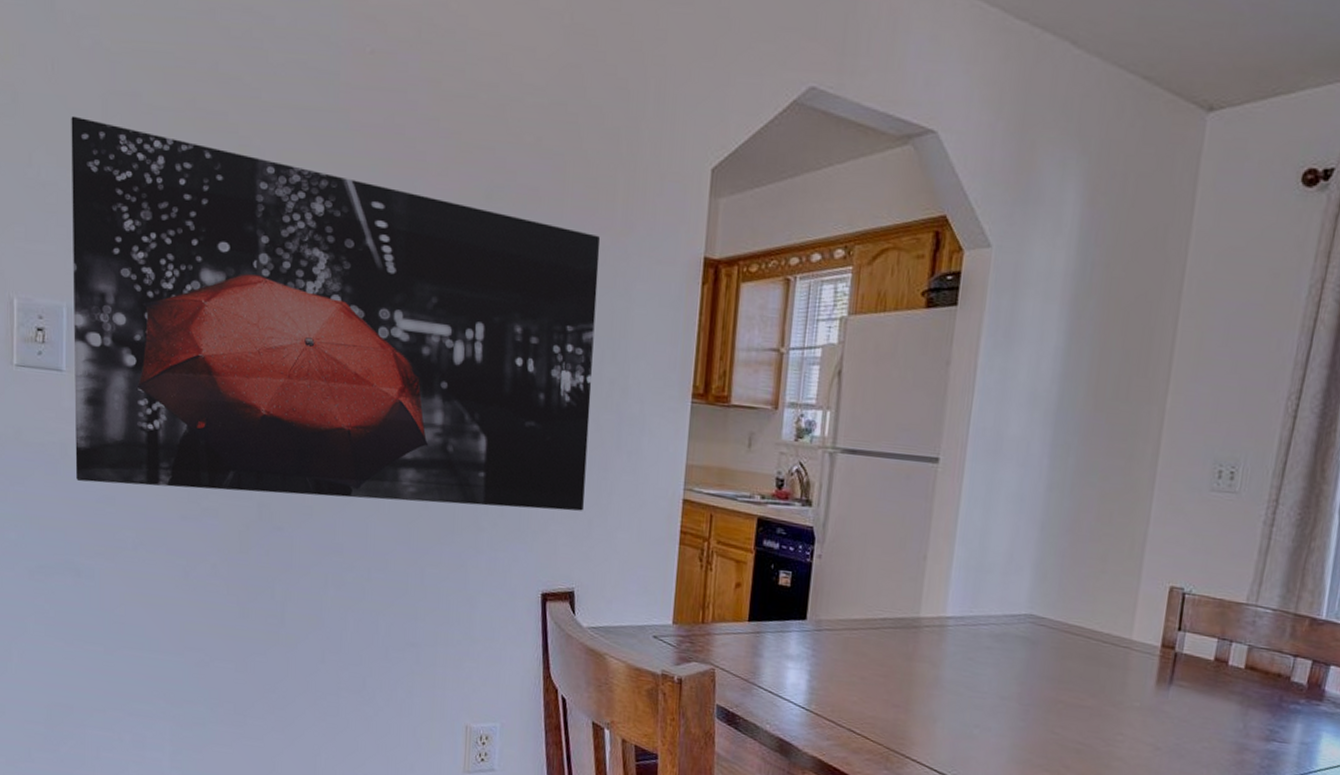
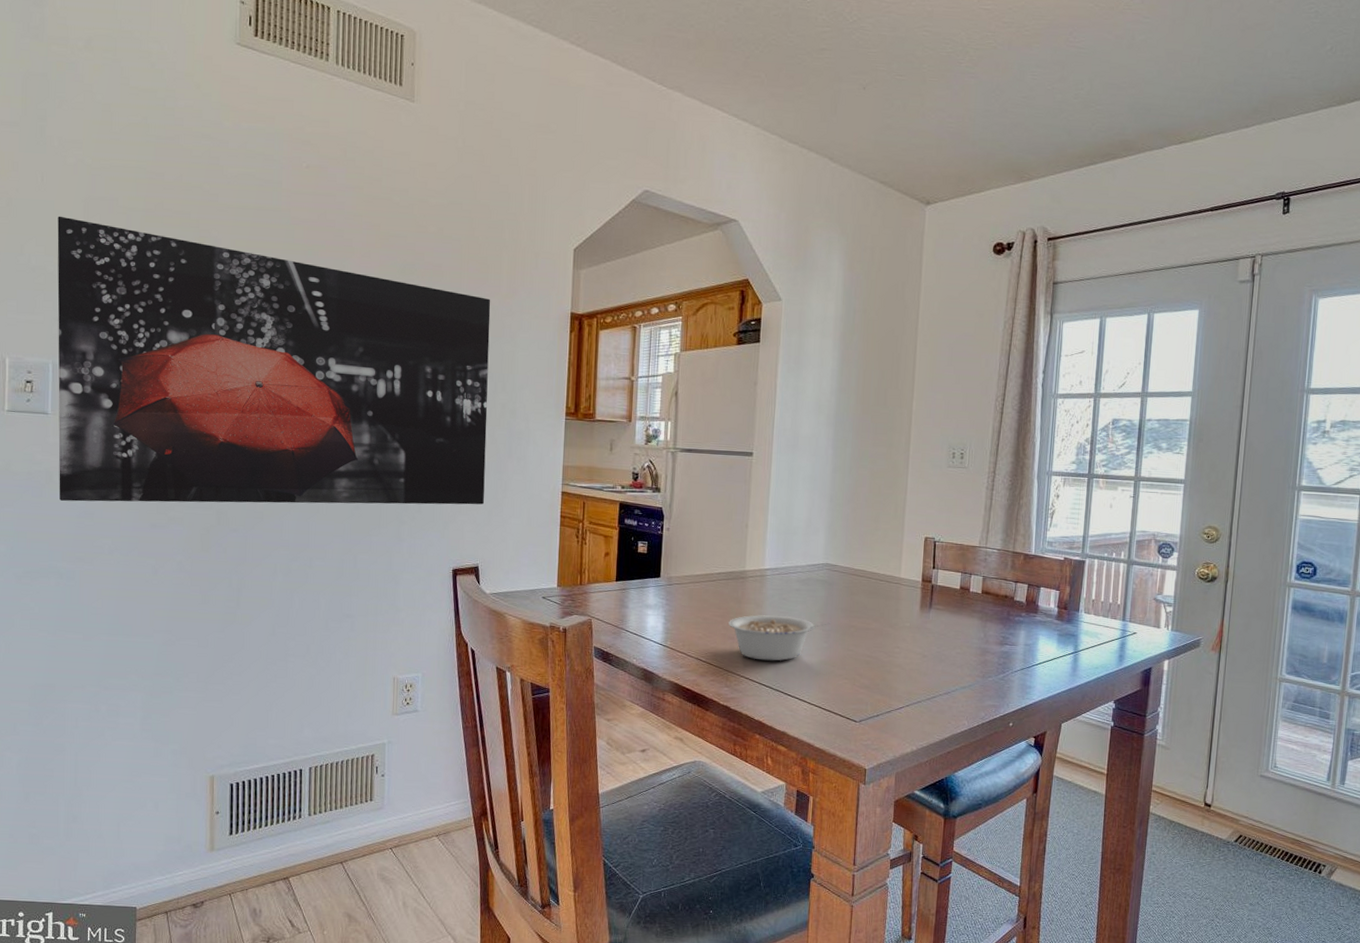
legume: none [893,677,1032,741] -> present [728,615,831,661]

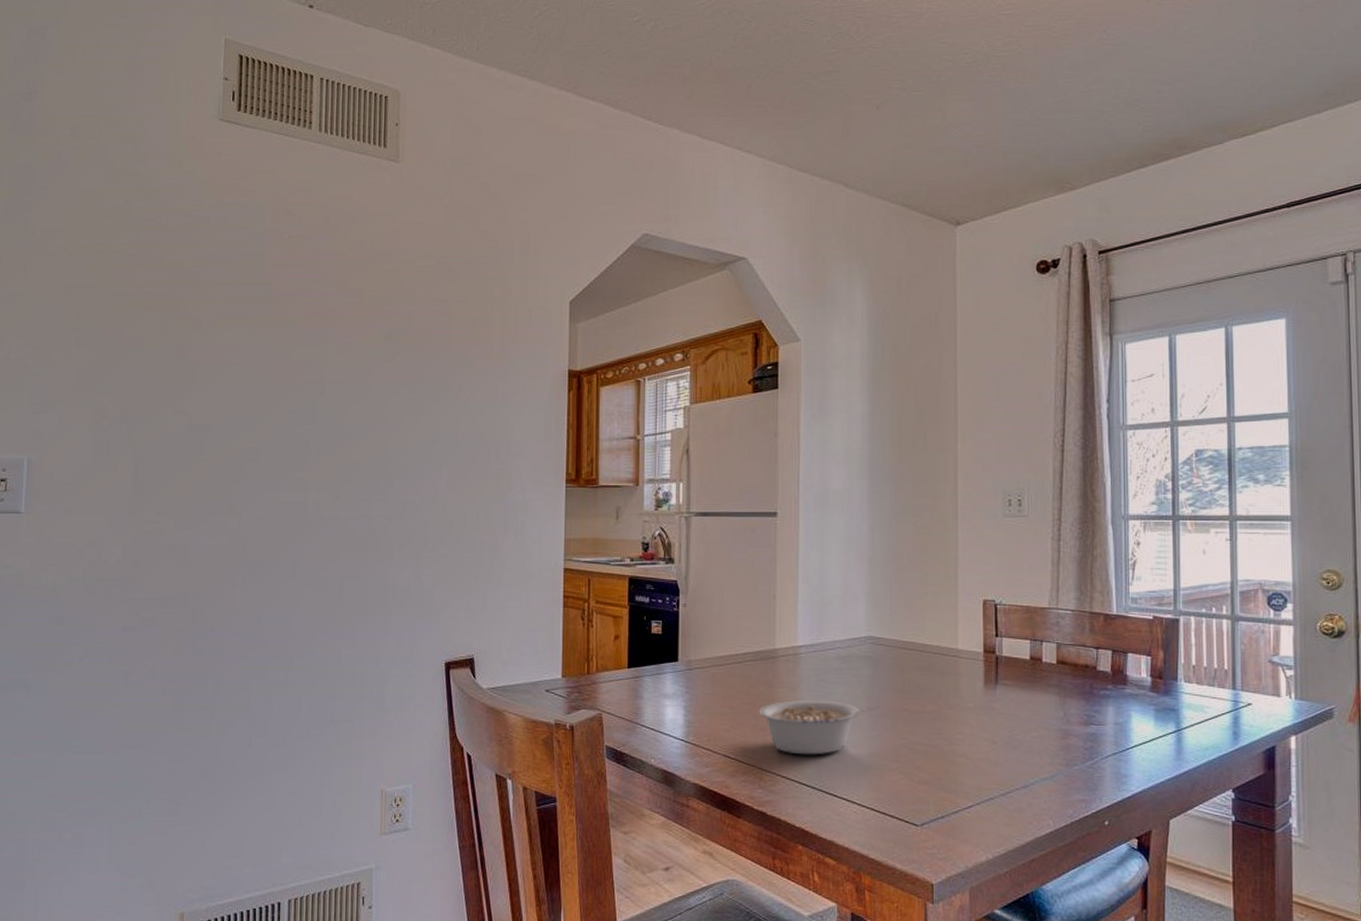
wall art: present [57,216,491,505] -> none [29,306,482,606]

